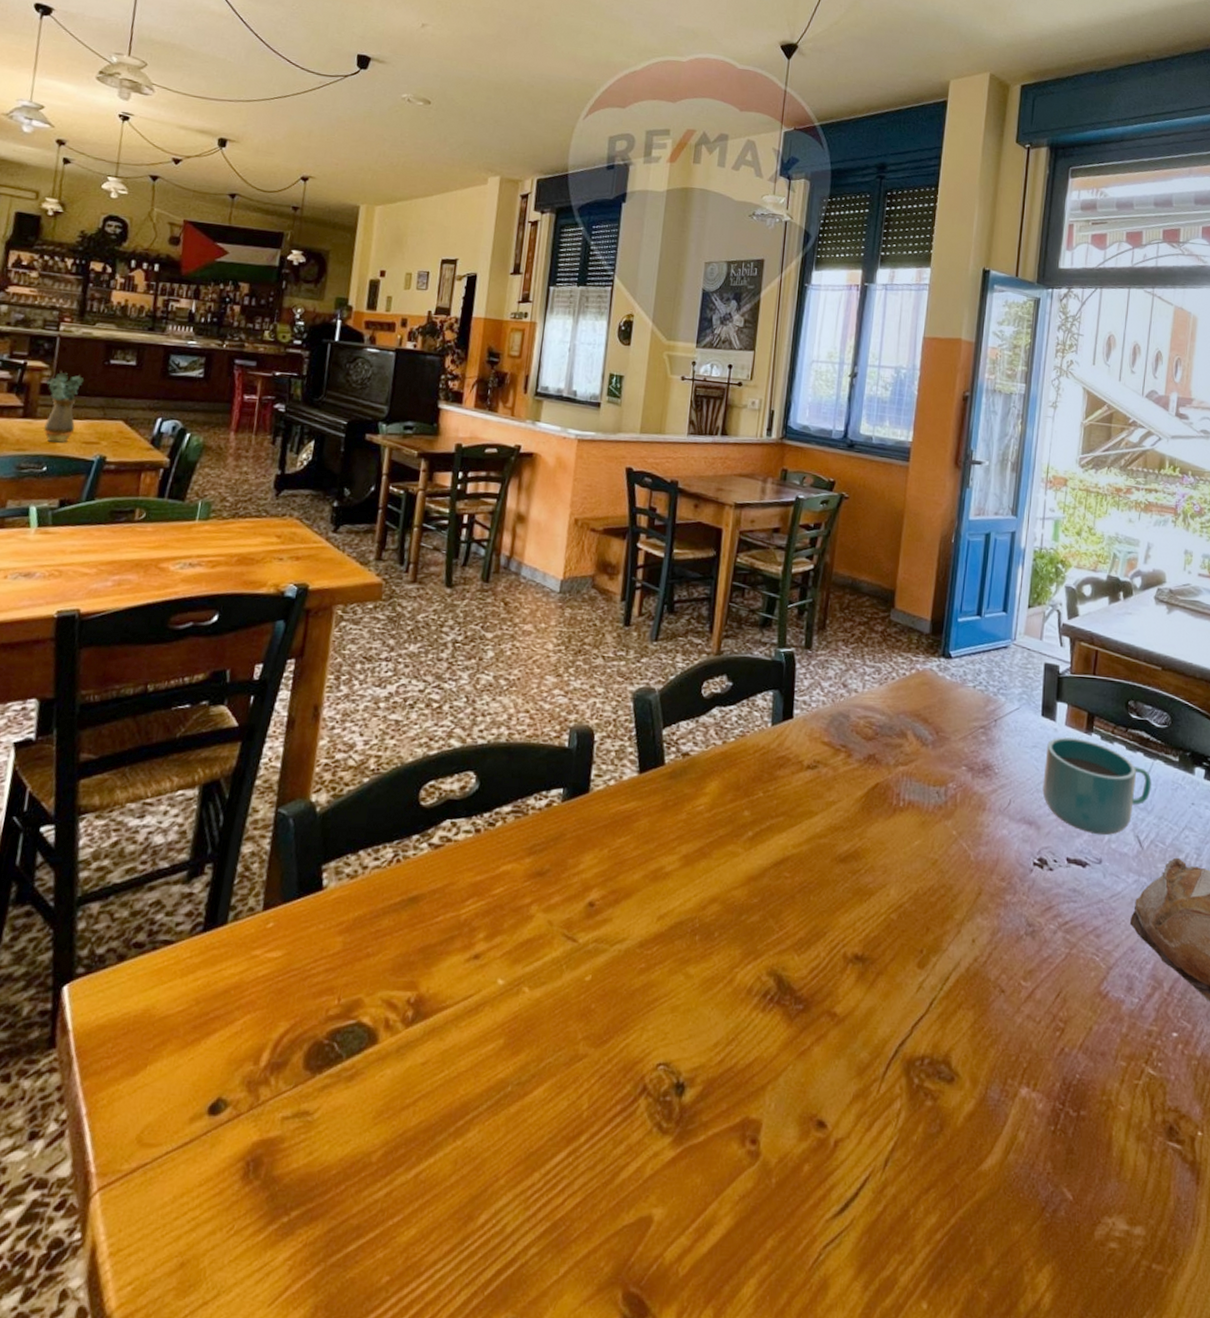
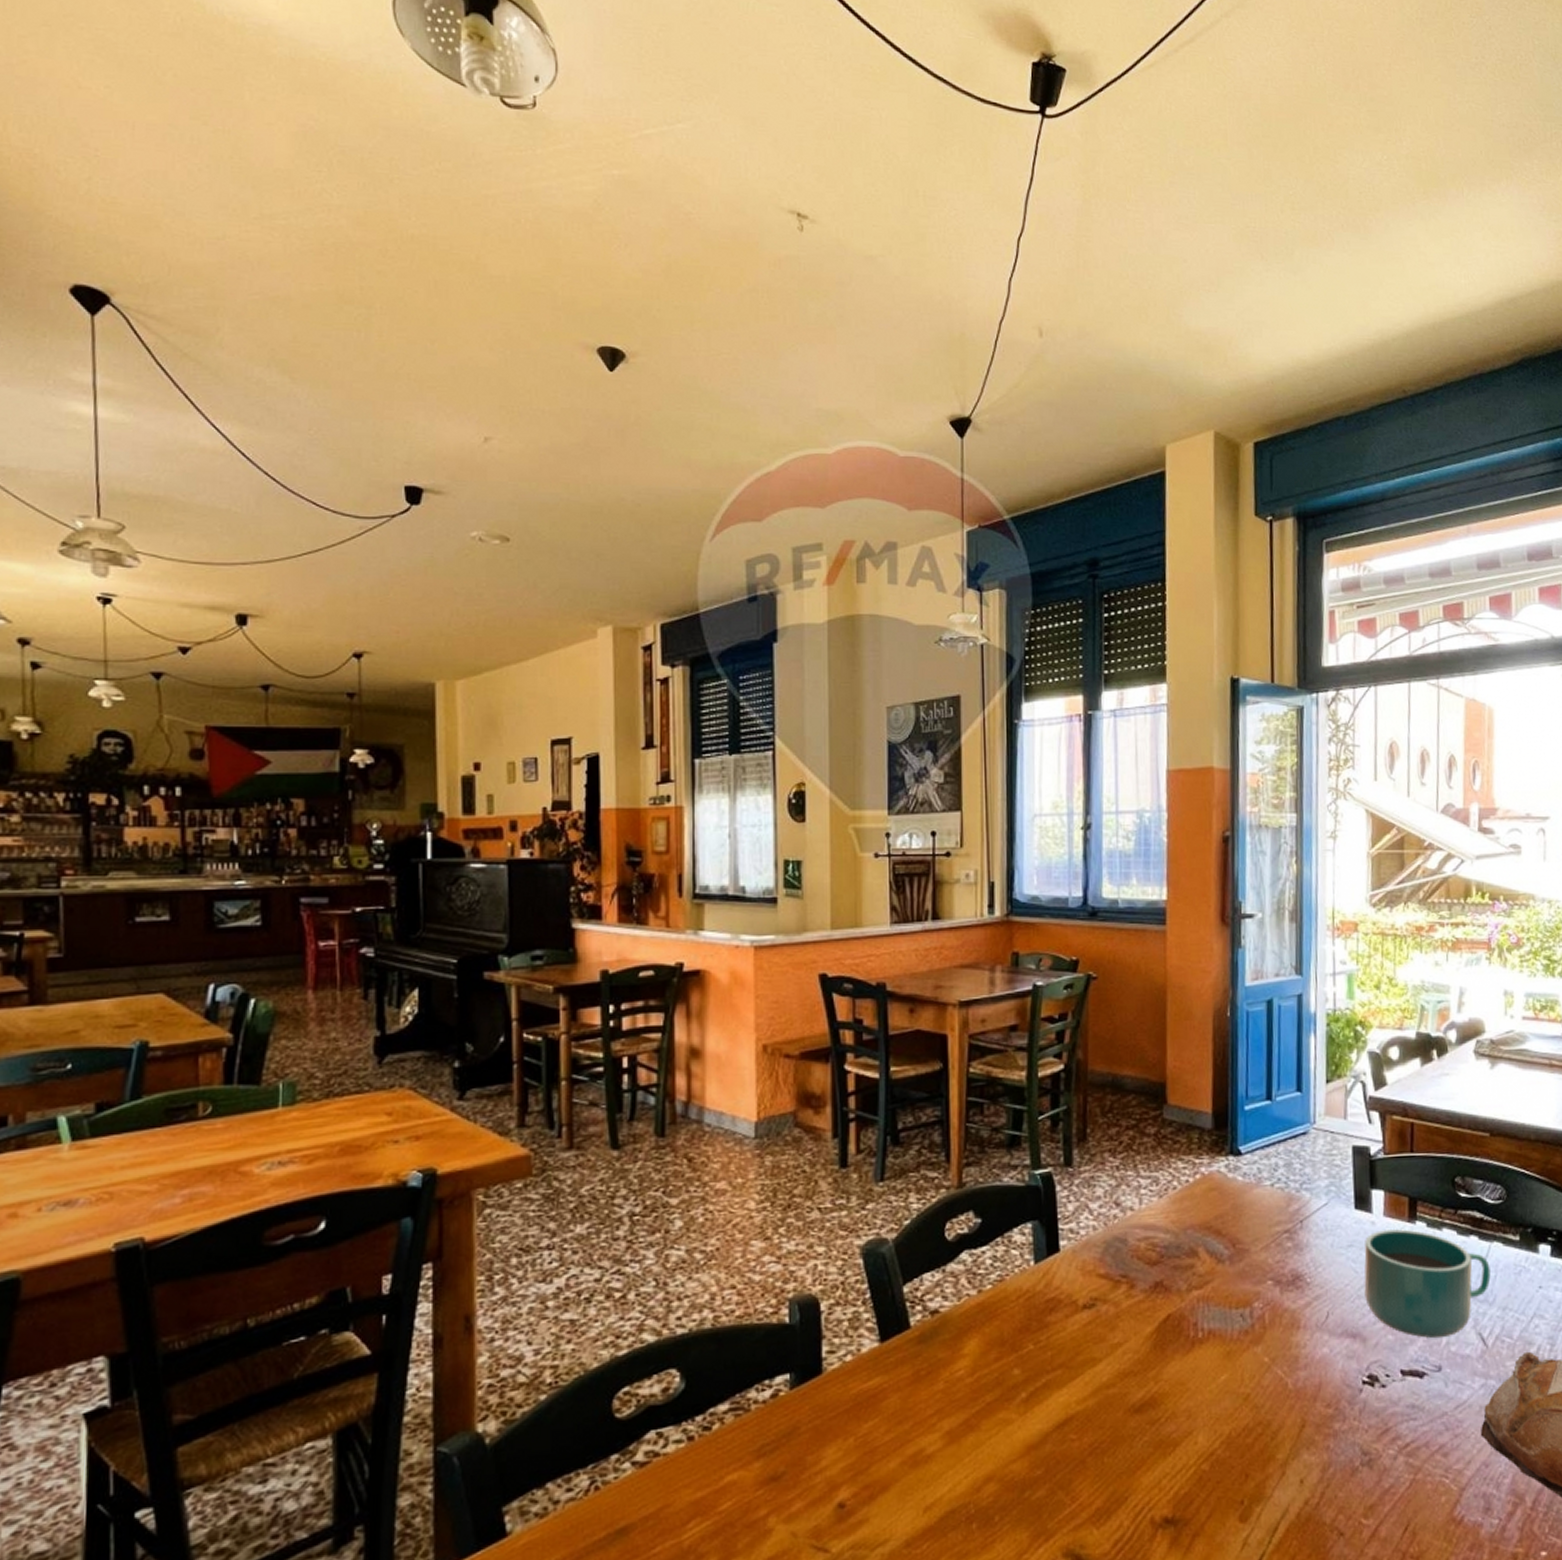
vase: present [43,370,85,443] -> none [54,938,105,1031]

